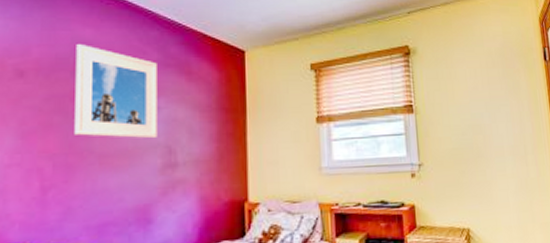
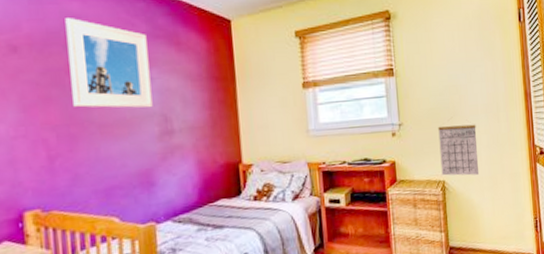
calendar: none [461,167,508,224] -> present [438,124,480,176]

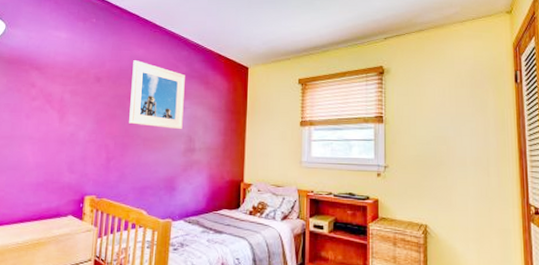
calendar: present [438,124,480,176] -> none [423,172,465,224]

